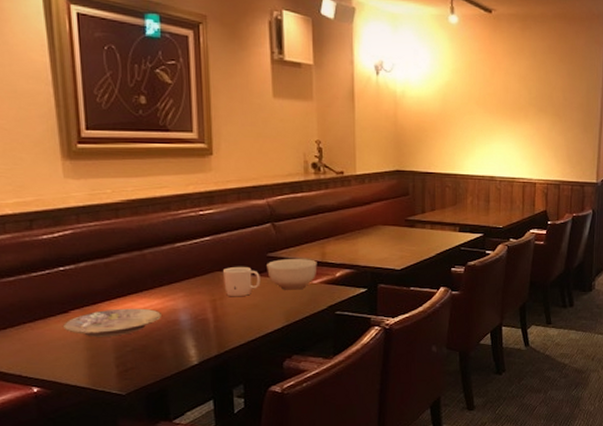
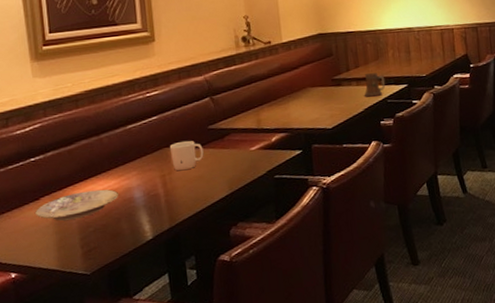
bowl: present [265,258,317,290] -> none [207,126,254,159]
beer mug: none [438,218,461,242] -> present [365,73,386,97]

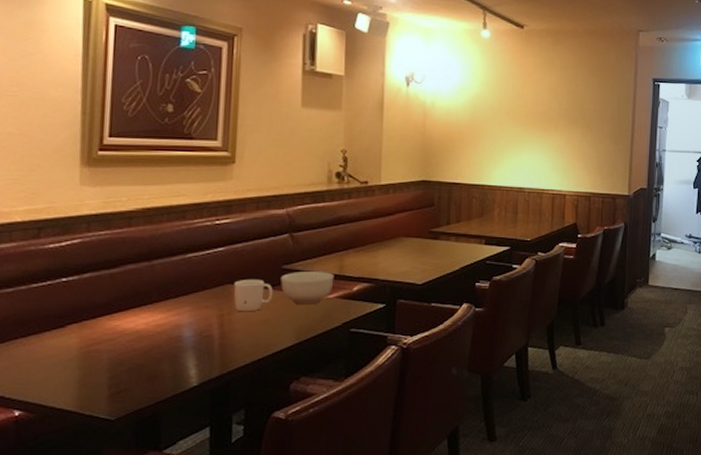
plate: present [34,189,120,221] -> none [56,323,165,354]
bowl: none [207,126,254,159] -> present [280,270,334,305]
beer mug: present [365,73,386,97] -> none [463,230,487,255]

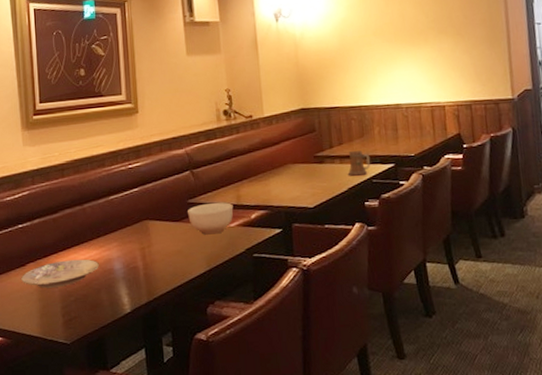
plate: none [56,323,165,354] -> present [20,259,100,288]
mug: present [233,278,273,312] -> none [149,213,183,245]
beer mug: none [463,230,487,255] -> present [348,151,371,176]

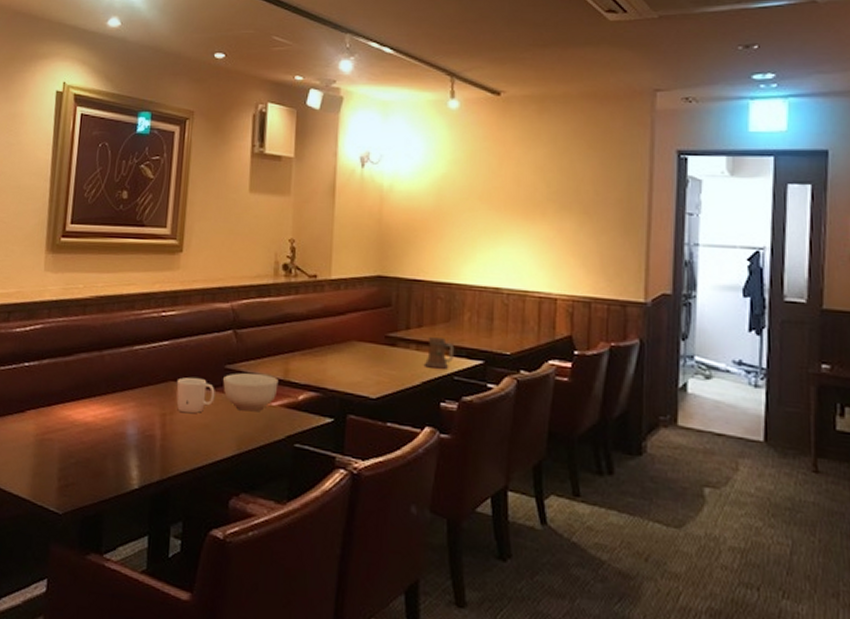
plate: present [20,259,100,288] -> none [16,413,111,445]
mug: none [149,213,183,245] -> present [176,377,215,414]

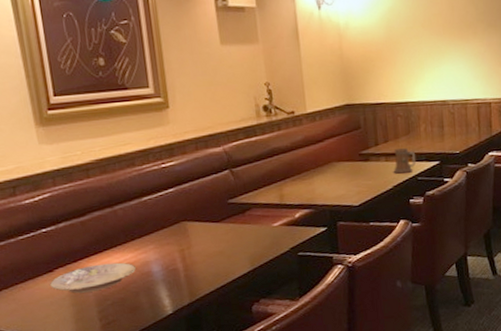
plate: none [16,413,111,445] -> present [49,262,137,293]
mug: present [176,377,215,414] -> none [187,214,224,246]
bowl: present [222,372,279,412] -> none [227,201,277,235]

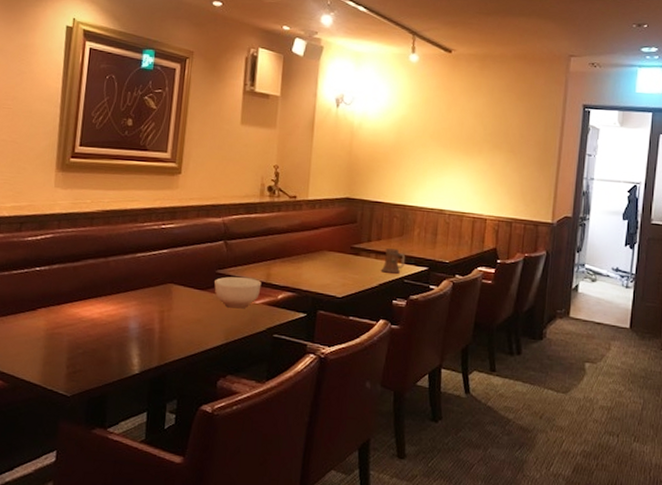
plate: present [49,262,137,293] -> none [28,310,115,338]
bowl: none [227,201,277,235] -> present [213,276,262,309]

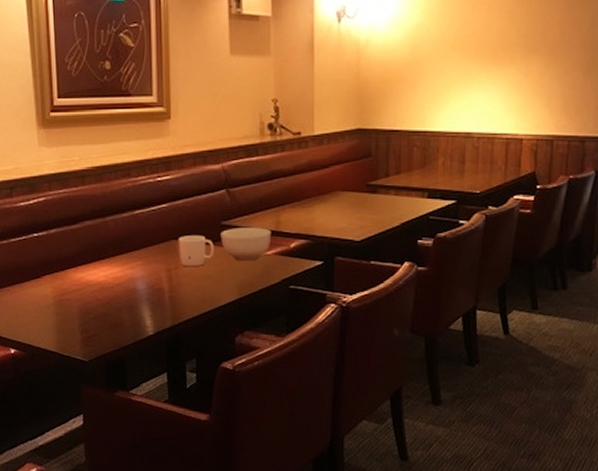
mug: none [173,280,207,311] -> present [178,234,214,267]
beer mug: present [382,248,406,274] -> none [403,183,430,210]

